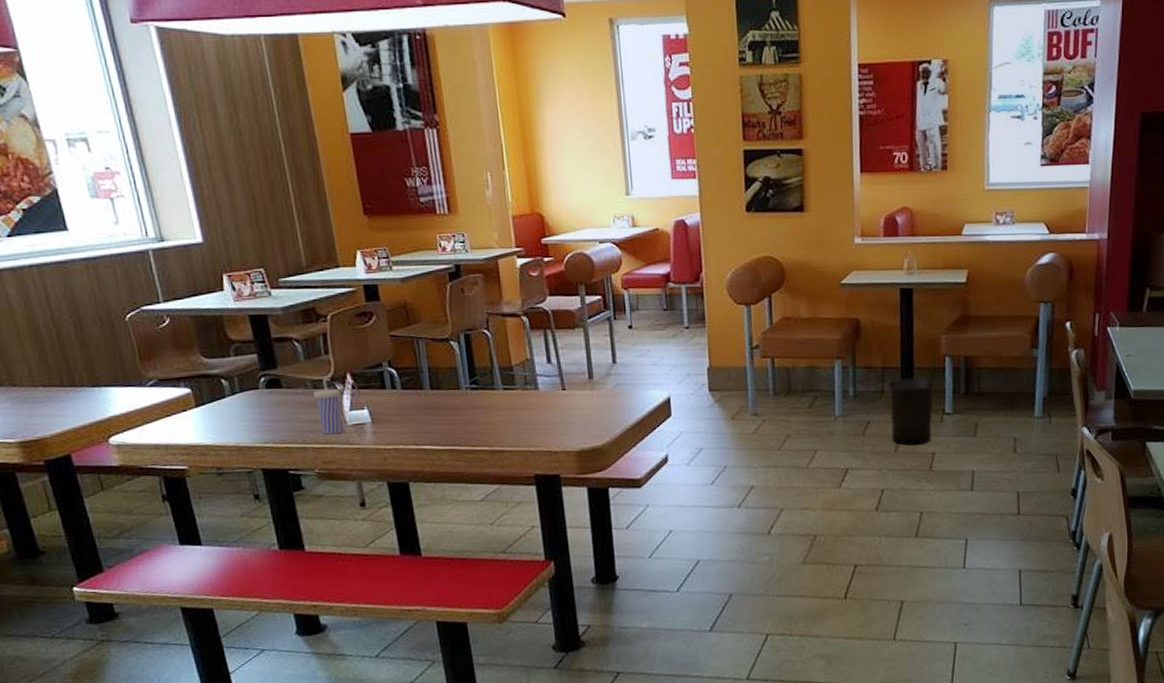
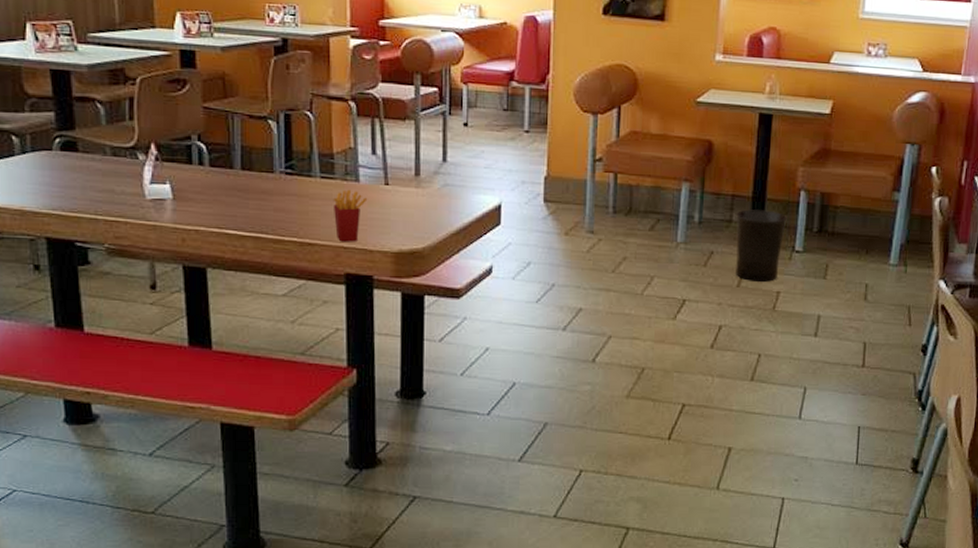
beverage cup: present [314,378,345,435] -> none [113,145,143,208]
french fries: none [516,397,548,447] -> present [333,189,368,242]

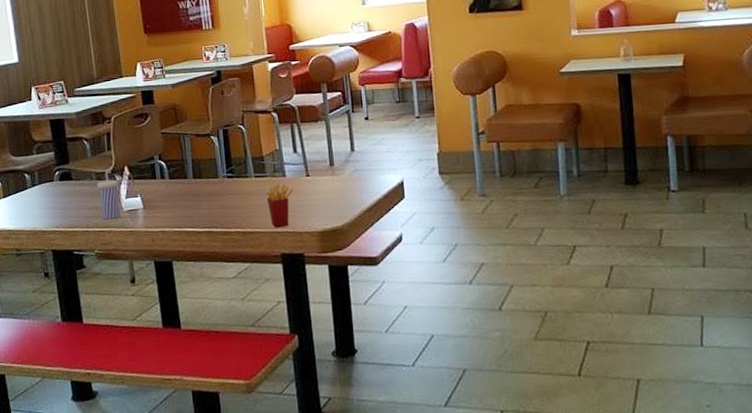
beverage cup: none [113,145,143,208] -> present [97,170,121,220]
waste bin: present [735,209,787,282] -> none [611,157,659,223]

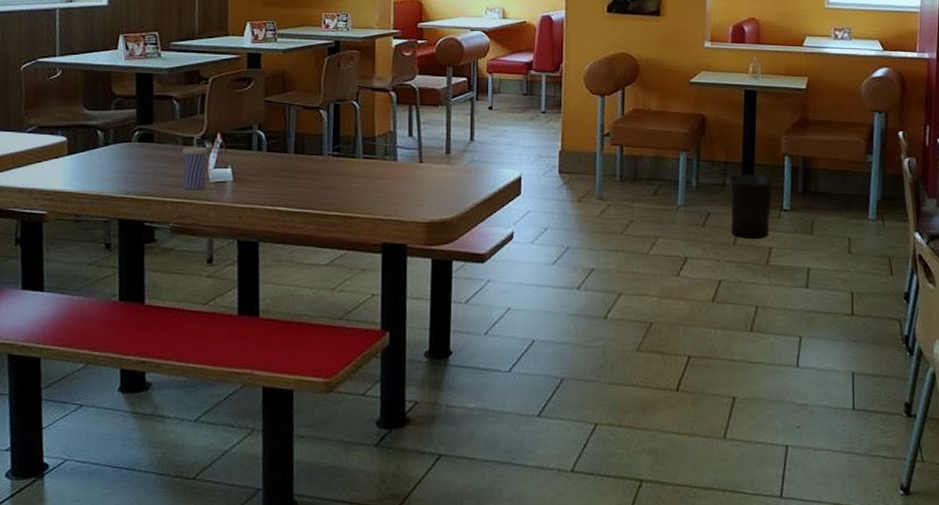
french fries: present [266,184,294,228] -> none [373,168,404,215]
waste bin: none [611,157,659,223] -> present [729,174,774,239]

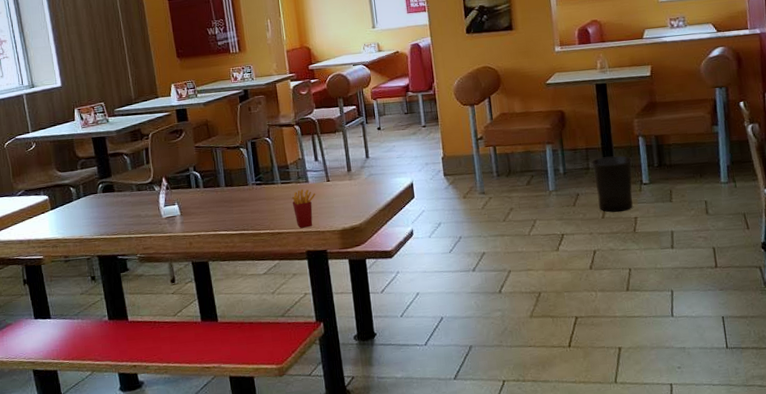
beverage cup: present [183,136,208,190] -> none [138,182,161,227]
french fries: none [373,168,404,215] -> present [291,189,316,228]

